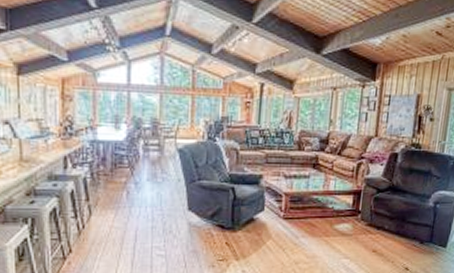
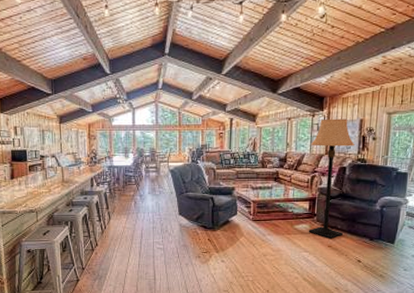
lamp: none [350,91,409,243] -> present [308,118,355,240]

